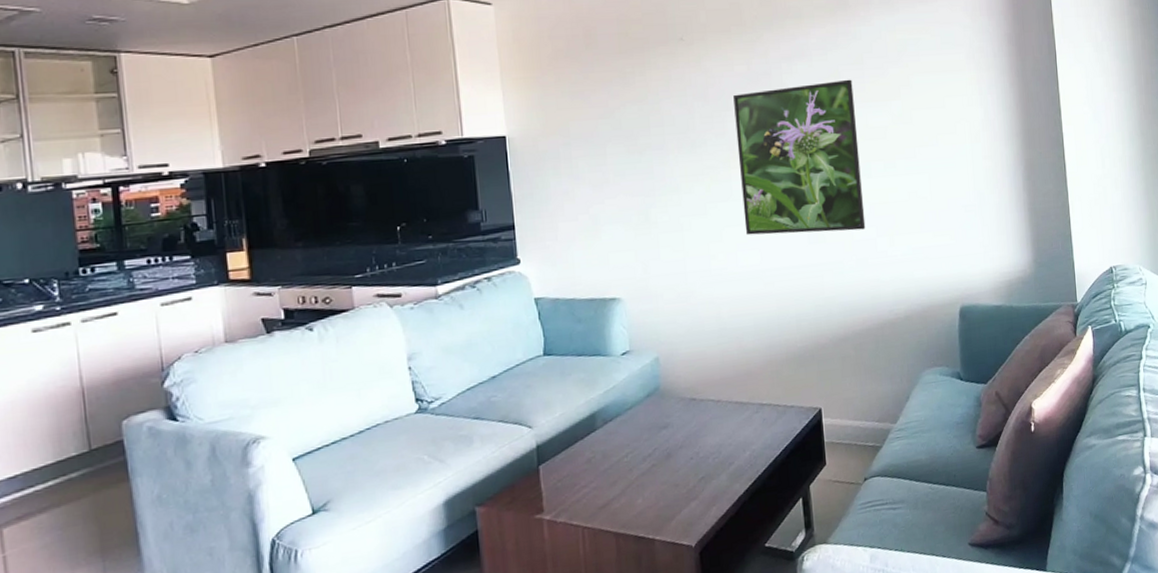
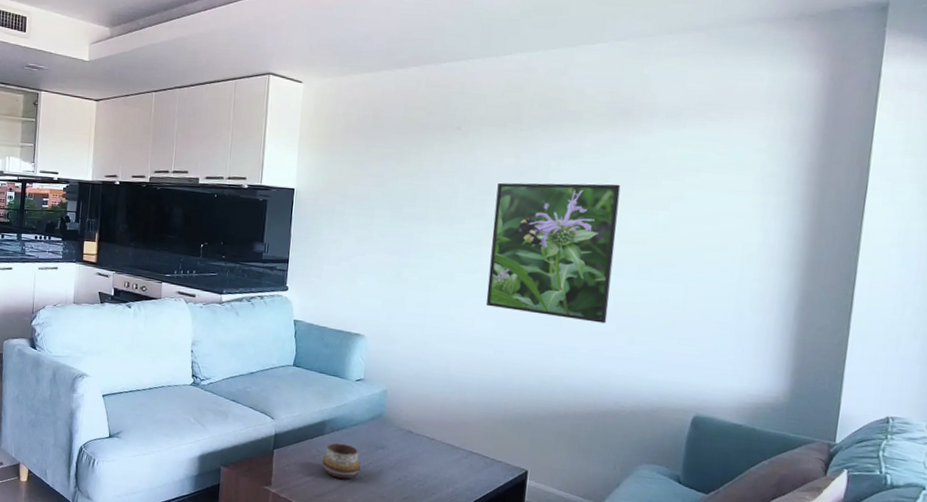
decorative bowl: none [599,433,645,478] -> present [321,443,361,479]

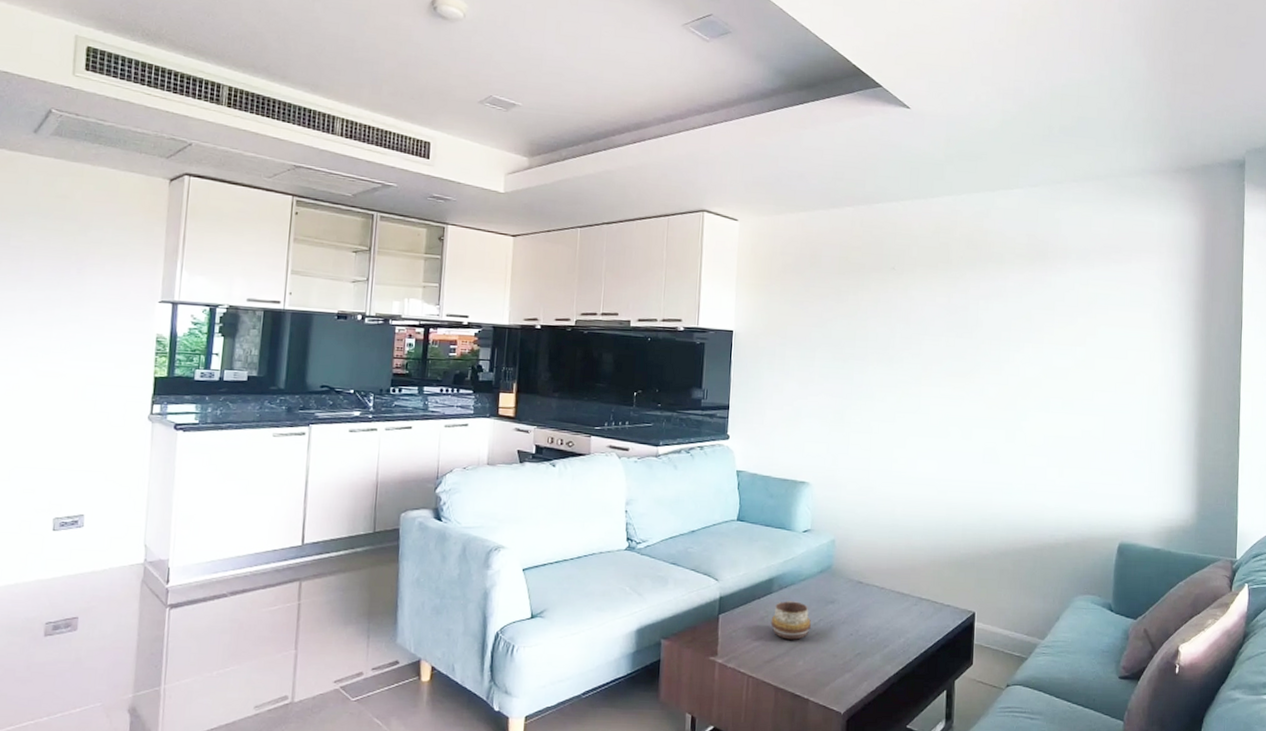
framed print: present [485,182,621,324] -> none [927,322,1042,458]

